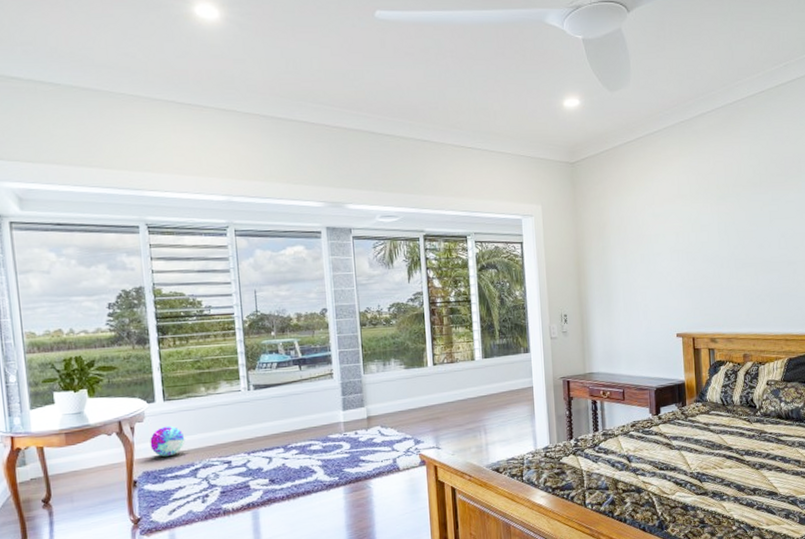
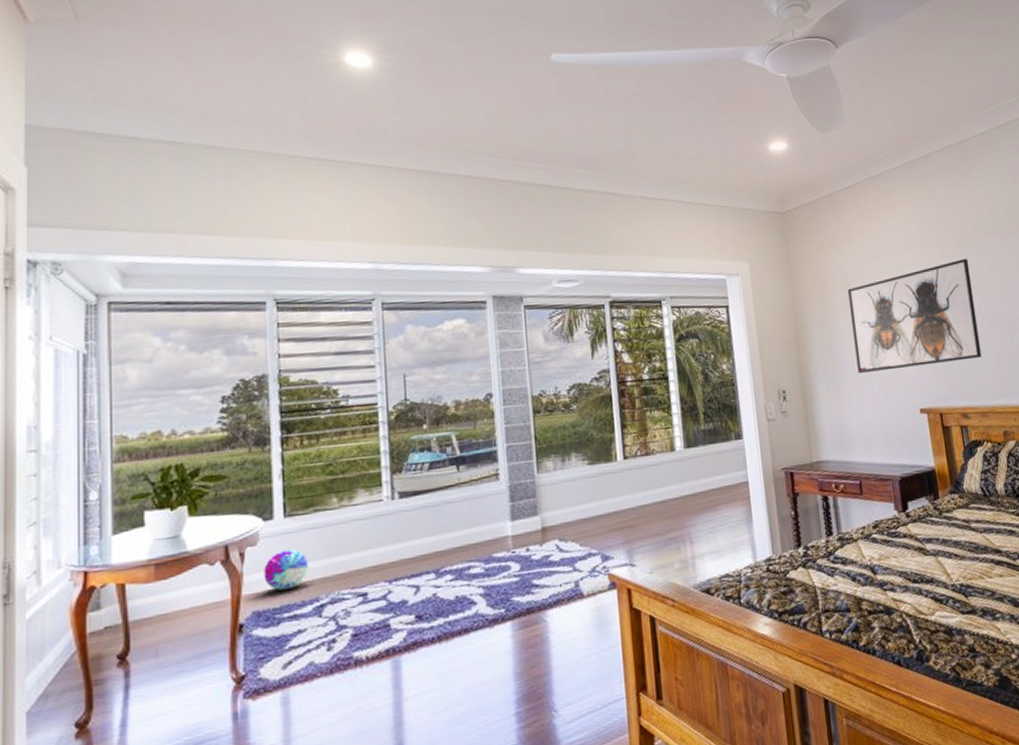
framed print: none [623,207,731,303] -> present [847,258,982,374]

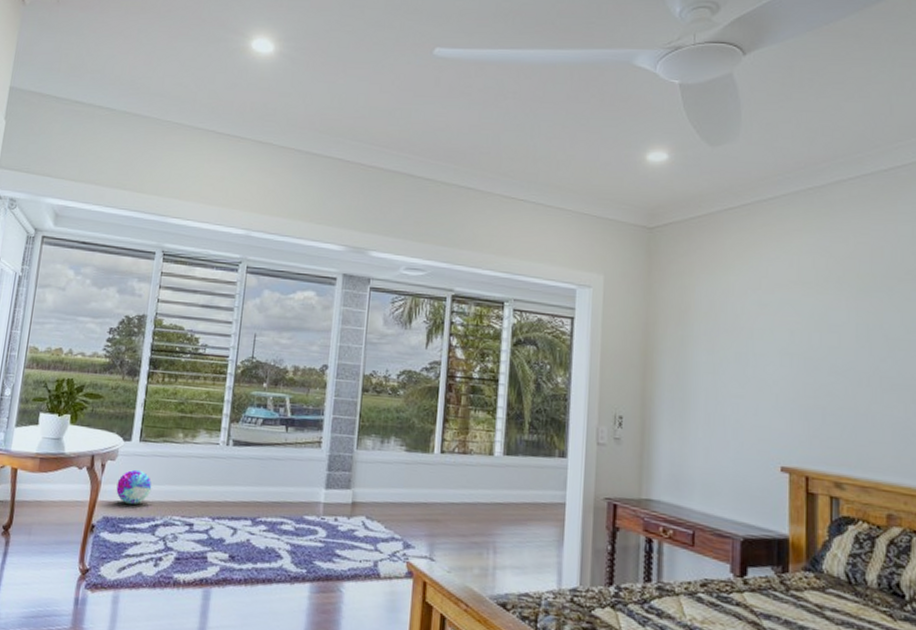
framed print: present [847,258,982,374] -> none [711,304,873,423]

